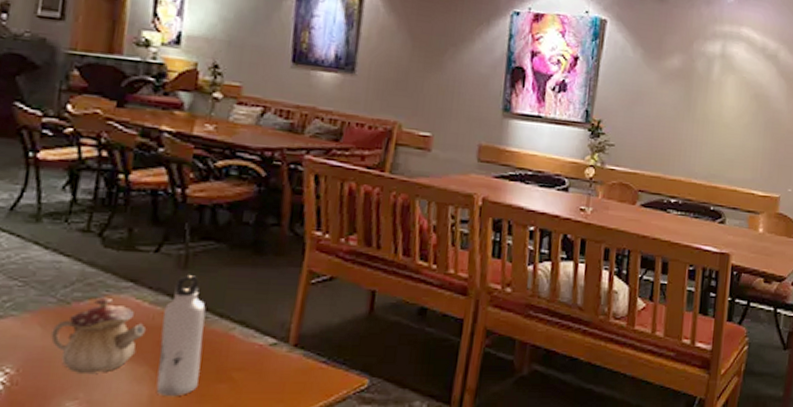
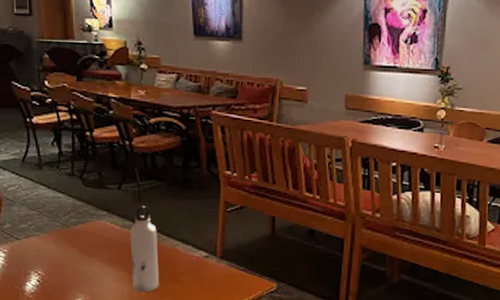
teapot: present [51,297,147,373] -> none [62,222,121,275]

